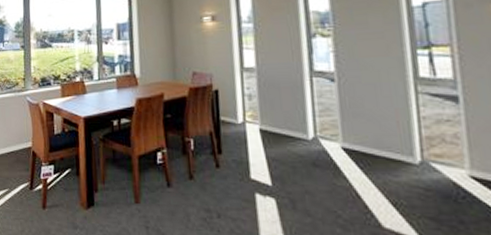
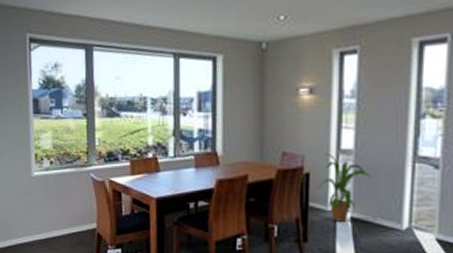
house plant: none [226,71,275,134] -> present [317,153,372,222]

